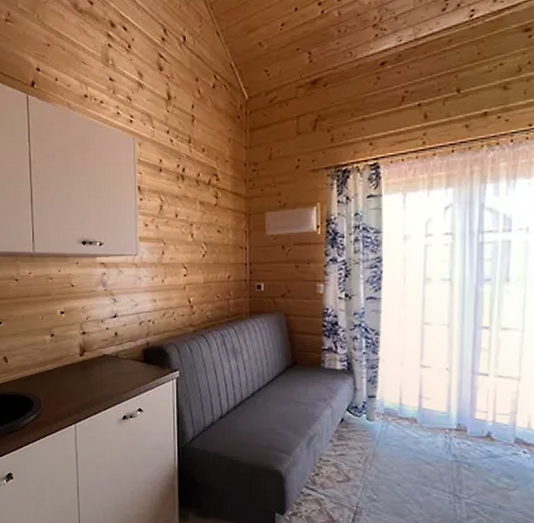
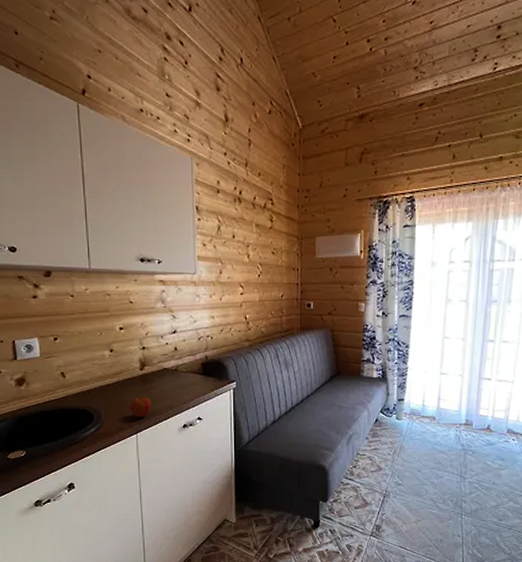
apple: none [69,384,91,407] -> present [129,397,152,418]

